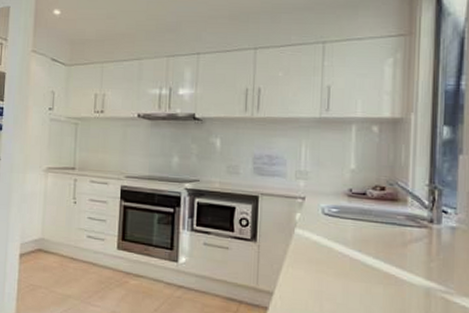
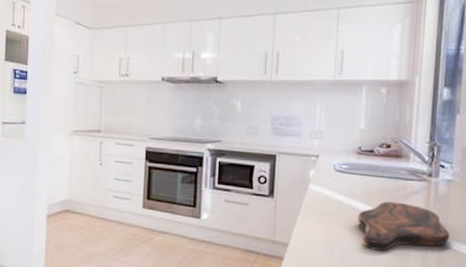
cutting board: none [349,249,457,305] -> present [357,201,450,252]

